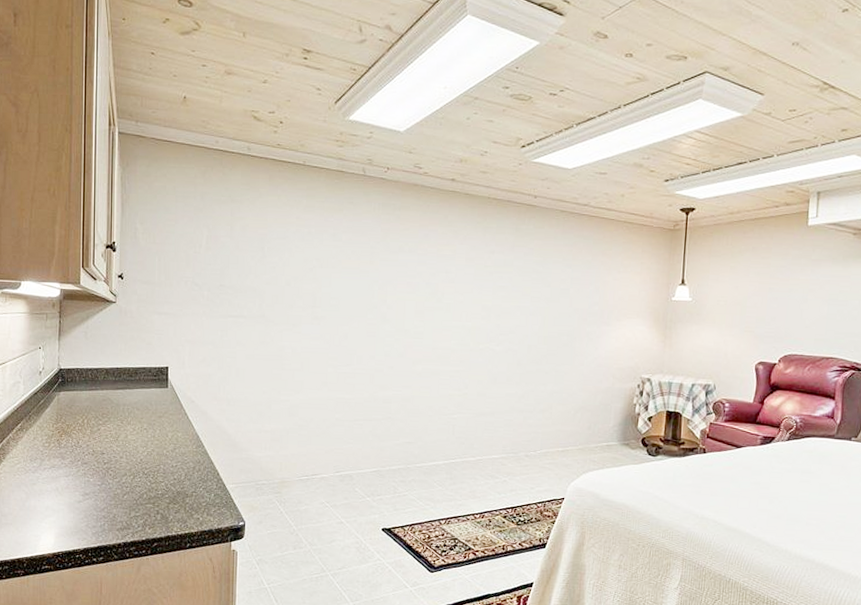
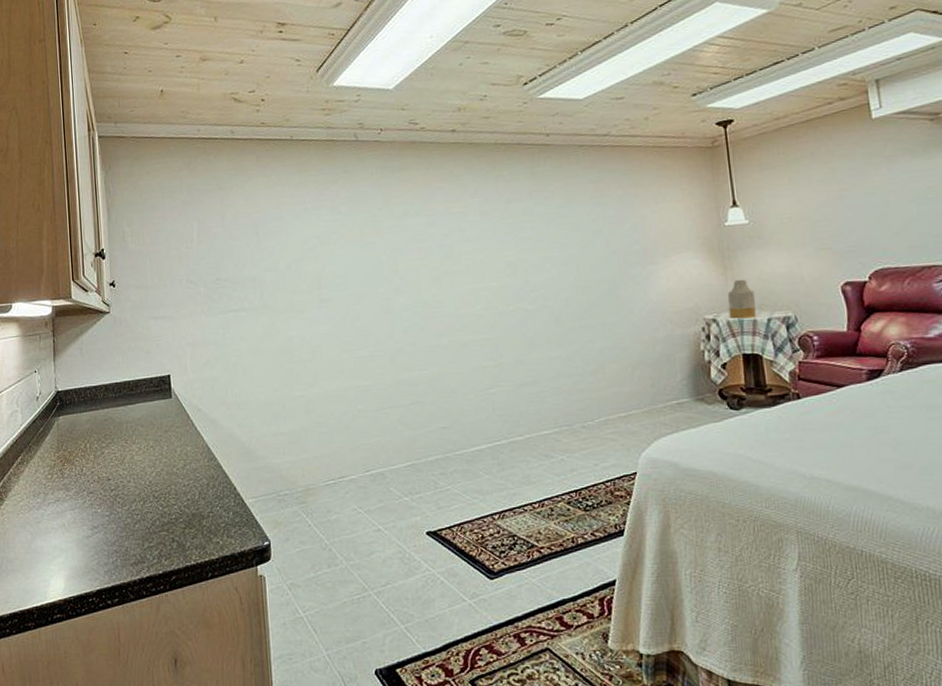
vase: none [661,348,686,382] -> present [727,279,756,320]

